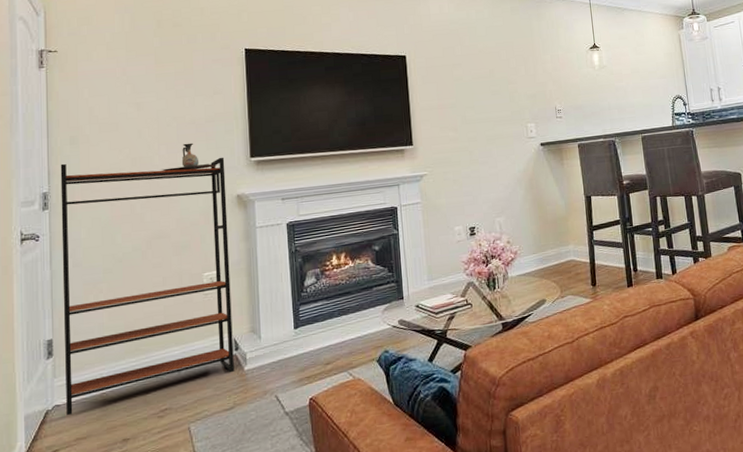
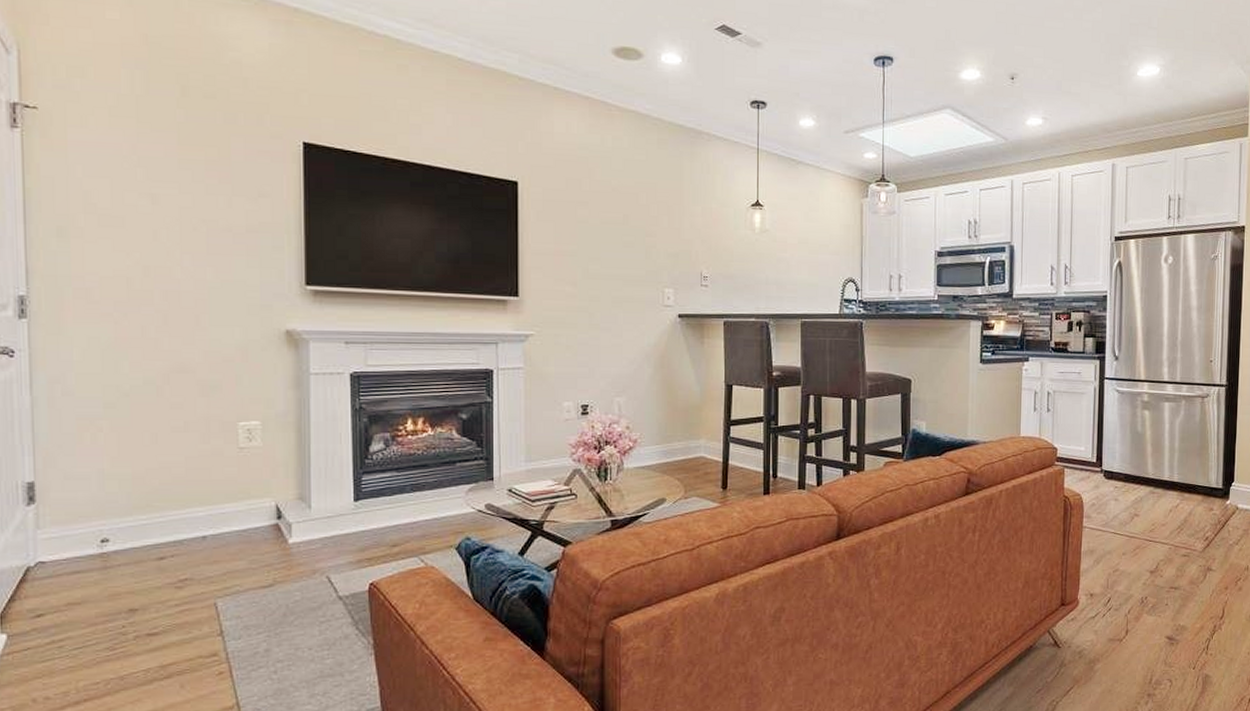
bookshelf: present [60,157,234,416] -> none [43,260,276,576]
decorative vase: present [161,142,217,172] -> none [184,256,260,292]

